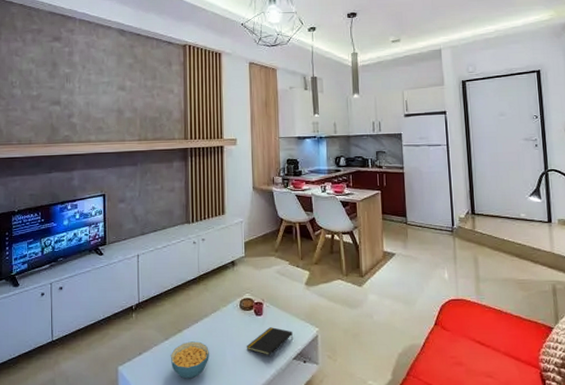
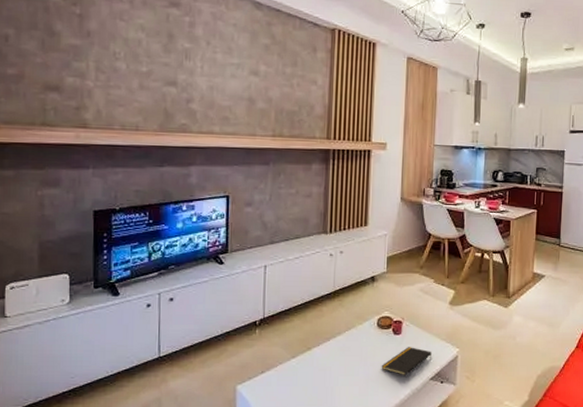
cereal bowl: present [170,341,209,379] -> none [296,360,340,399]

